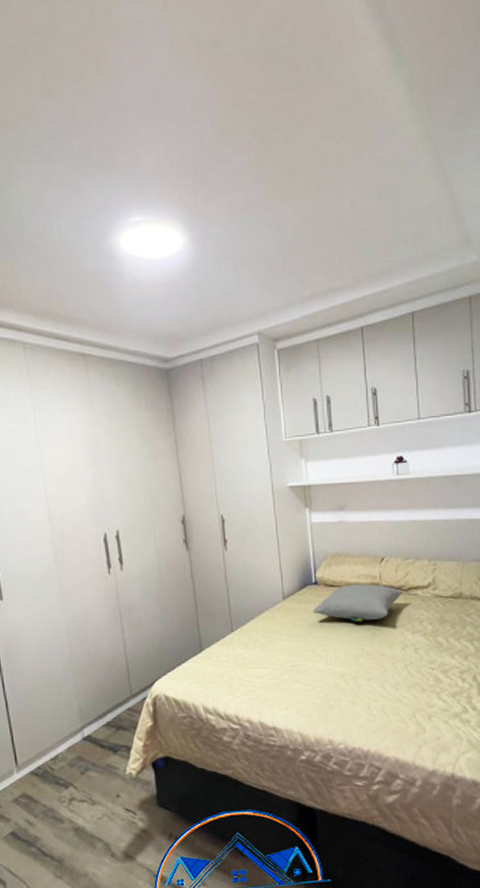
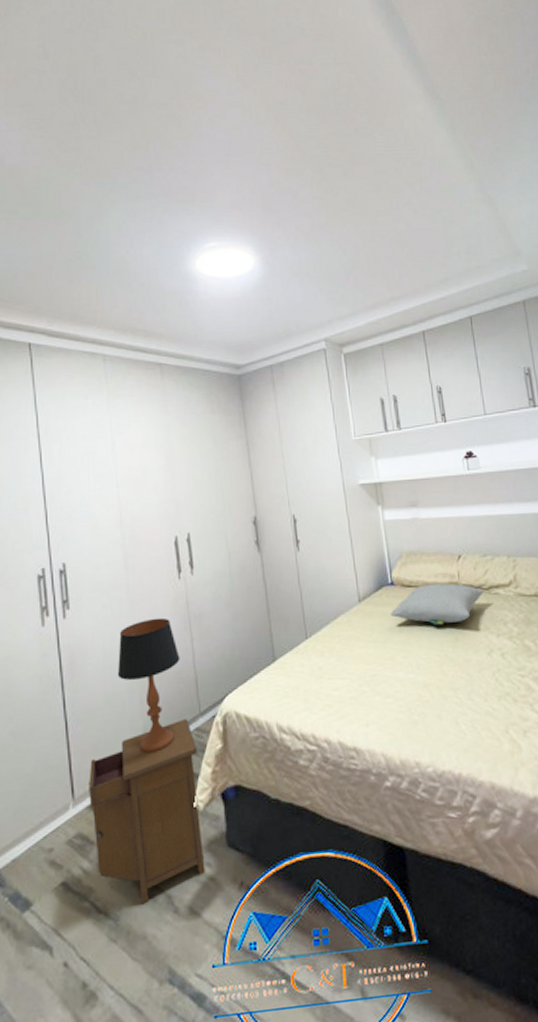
nightstand: none [30,700,138,850] -> present [89,718,205,905]
table lamp: none [52,610,112,729] -> present [117,617,180,753]

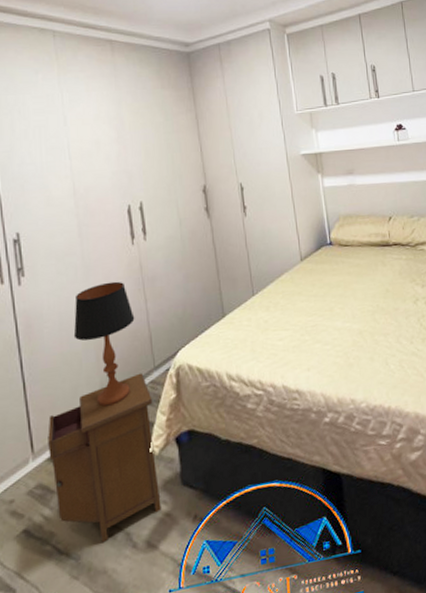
pillow: present [390,583,484,625] -> none [328,242,411,279]

